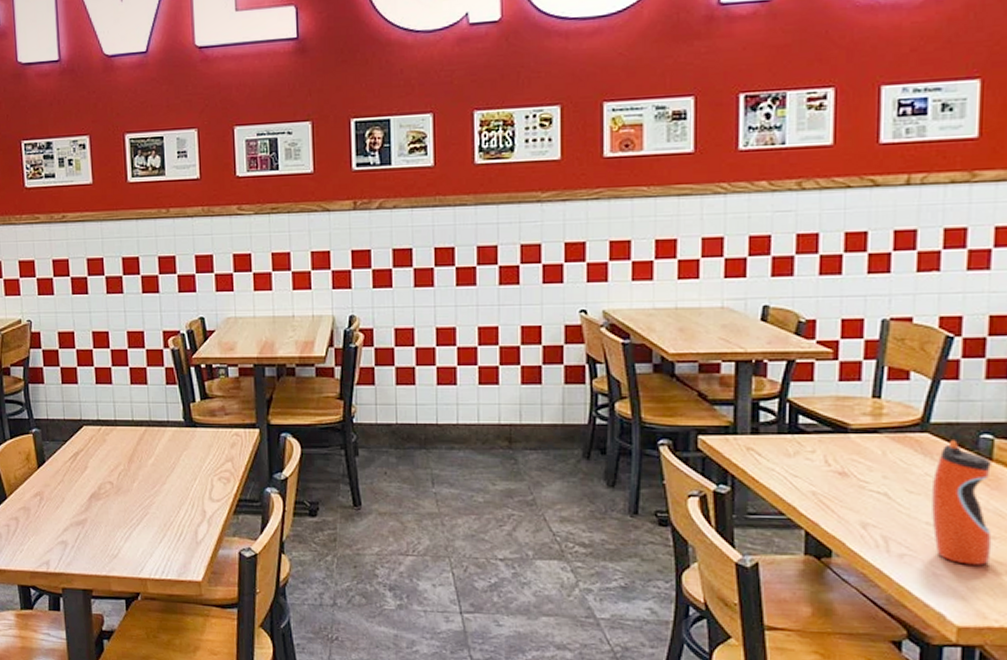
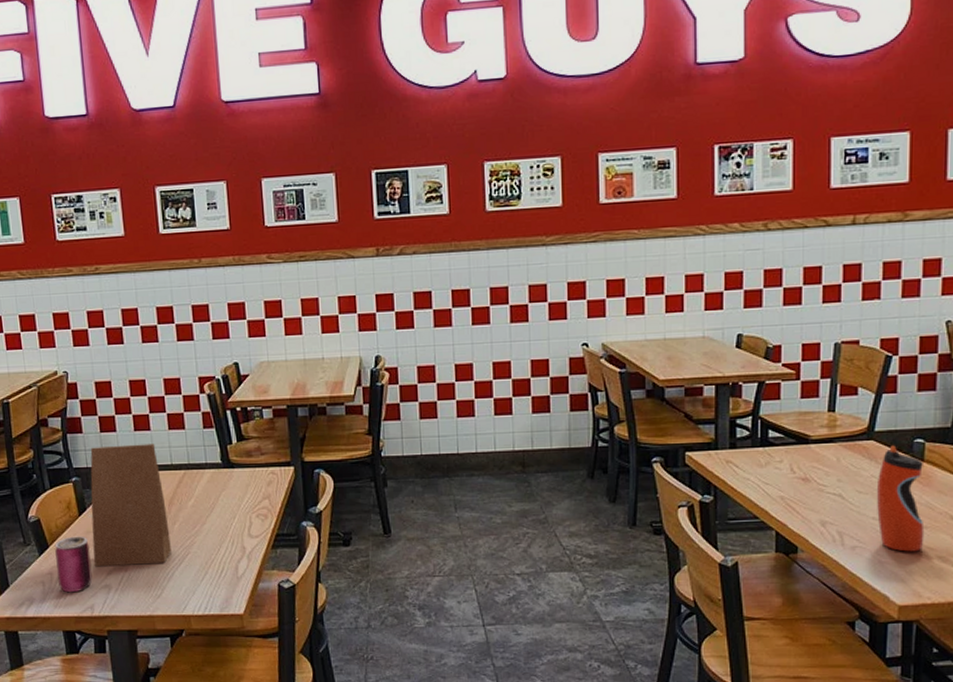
can: none [13,488,49,547] -> present [55,536,93,593]
paper bag: none [50,398,130,523] -> present [90,444,171,567]

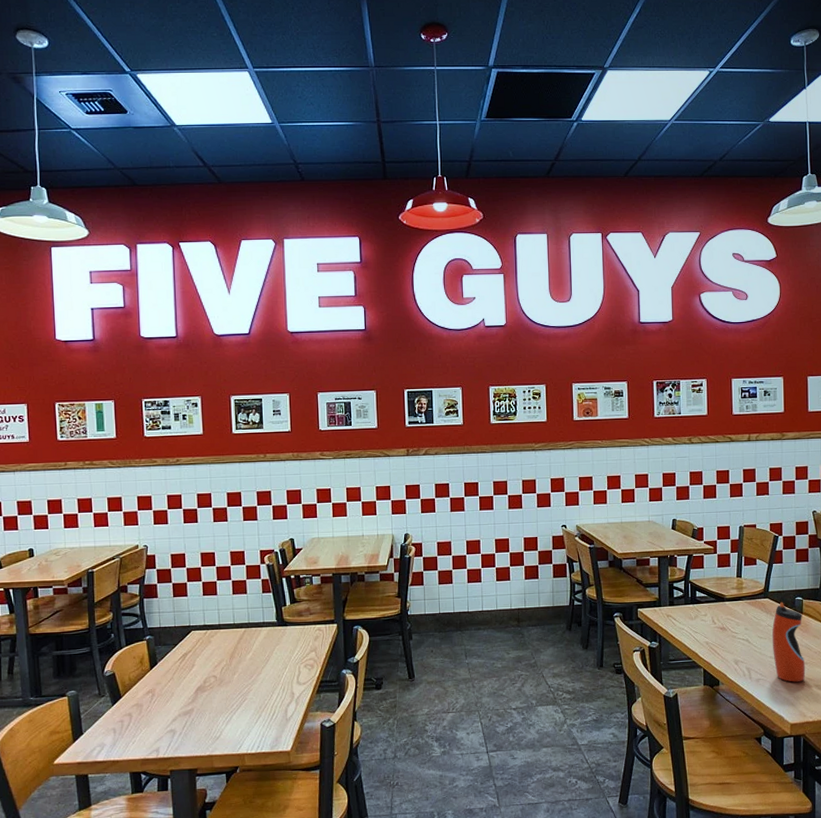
can: present [55,536,93,593] -> none [127,687,159,738]
paper bag: present [90,444,171,567] -> none [161,606,230,714]

